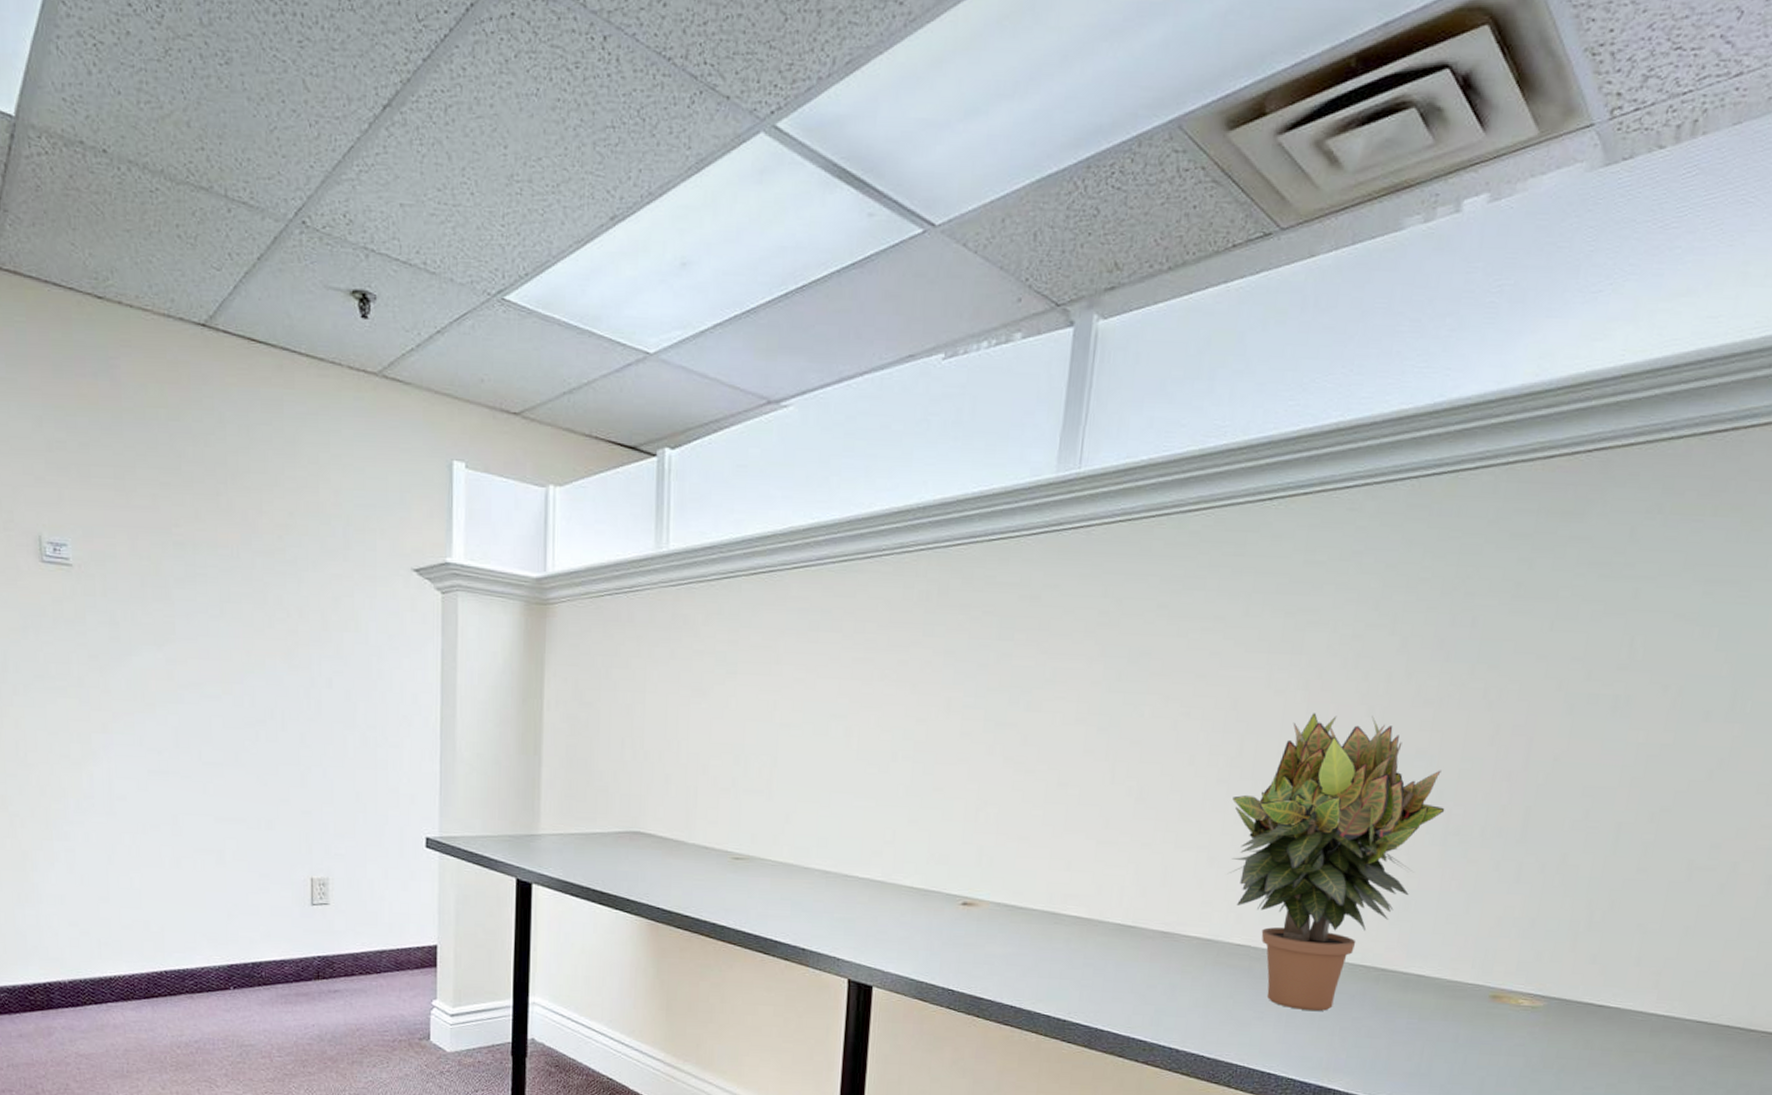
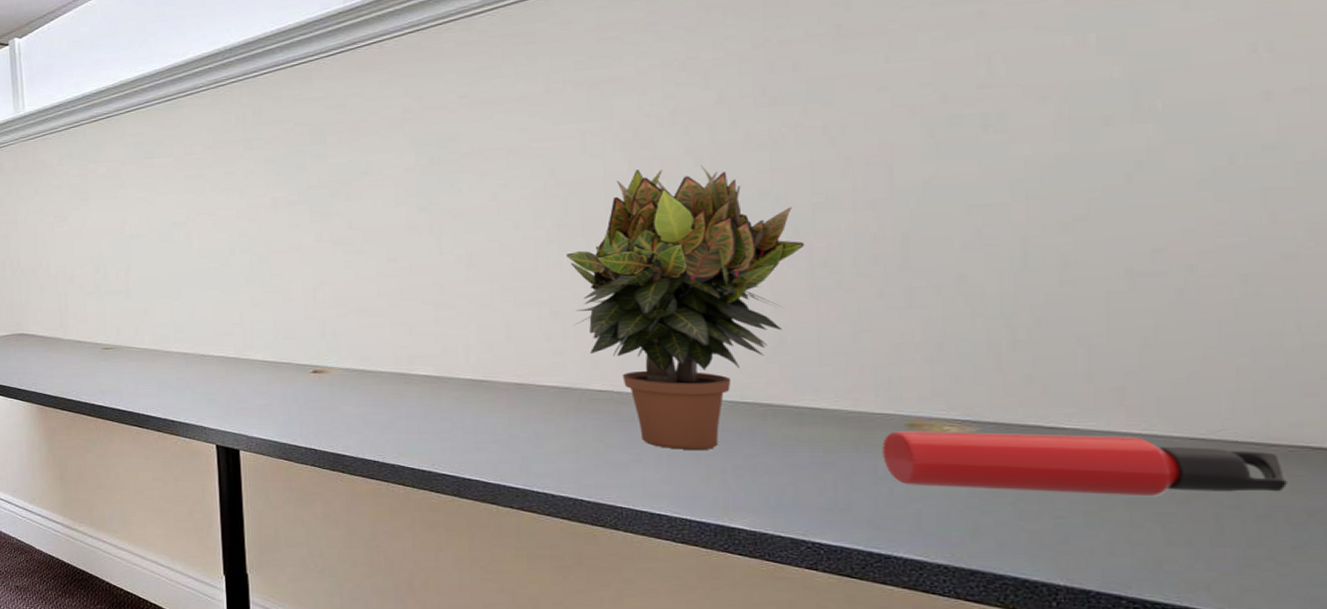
water bottle: none [1465,1002,1754,1072] -> present [882,431,1287,497]

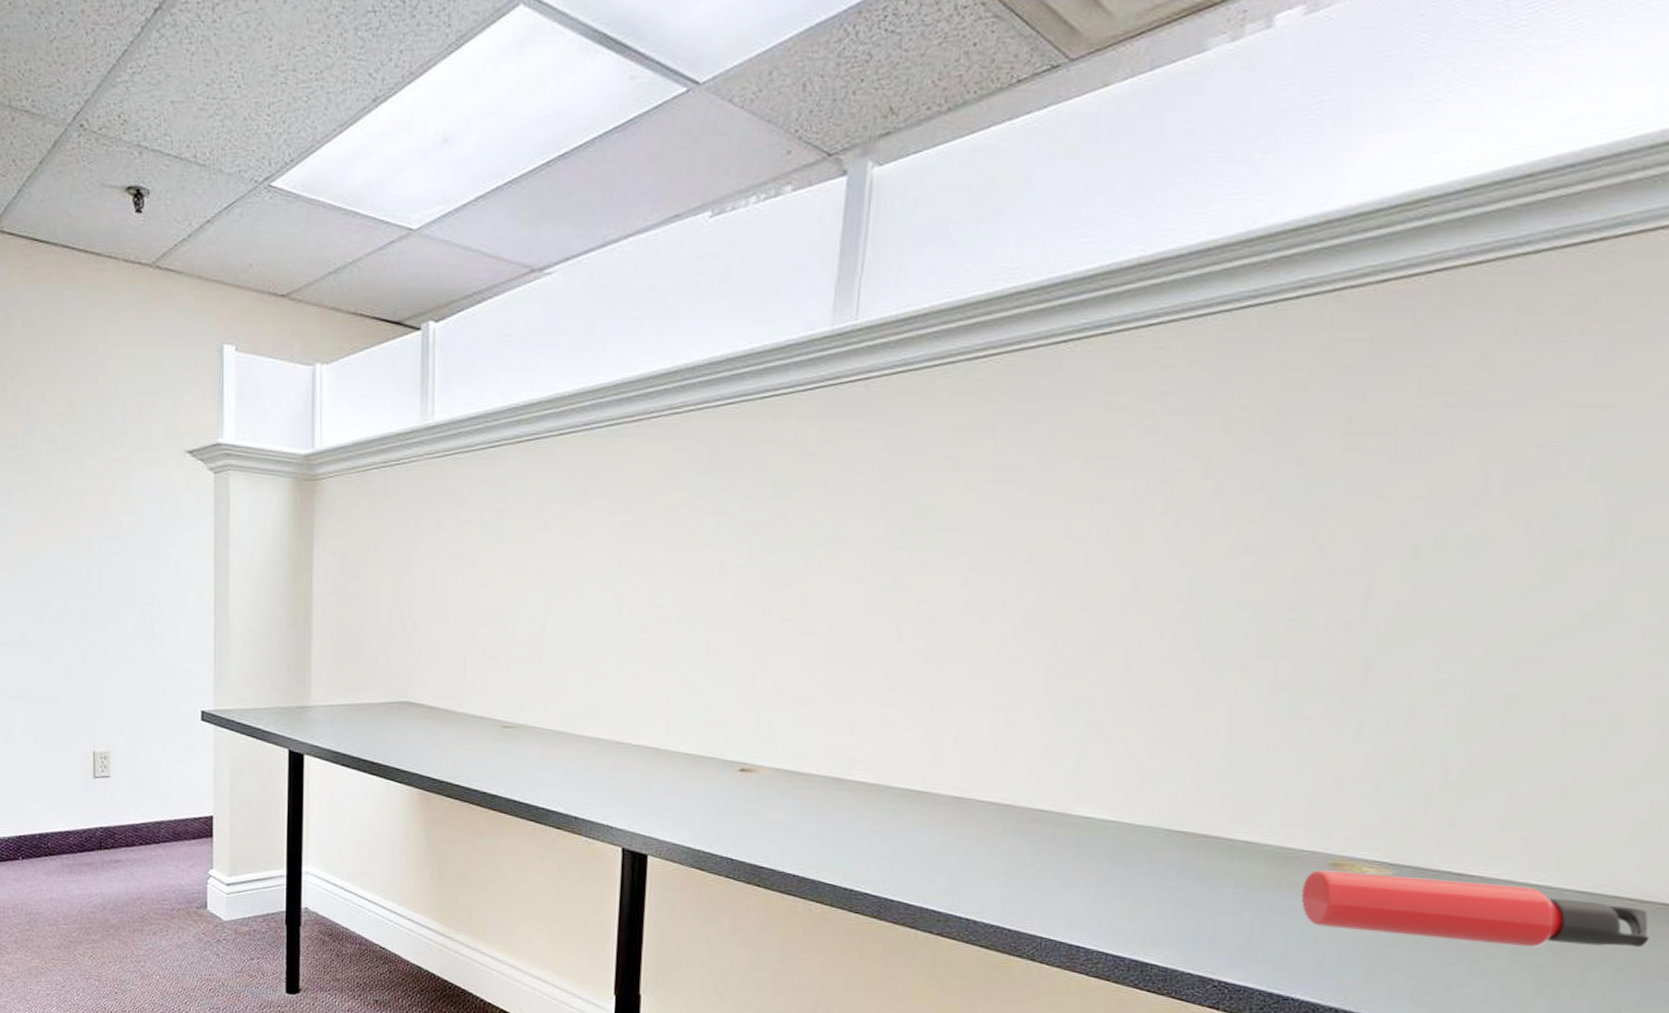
potted plant: present [566,165,805,450] -> none [1026,564,1272,880]

